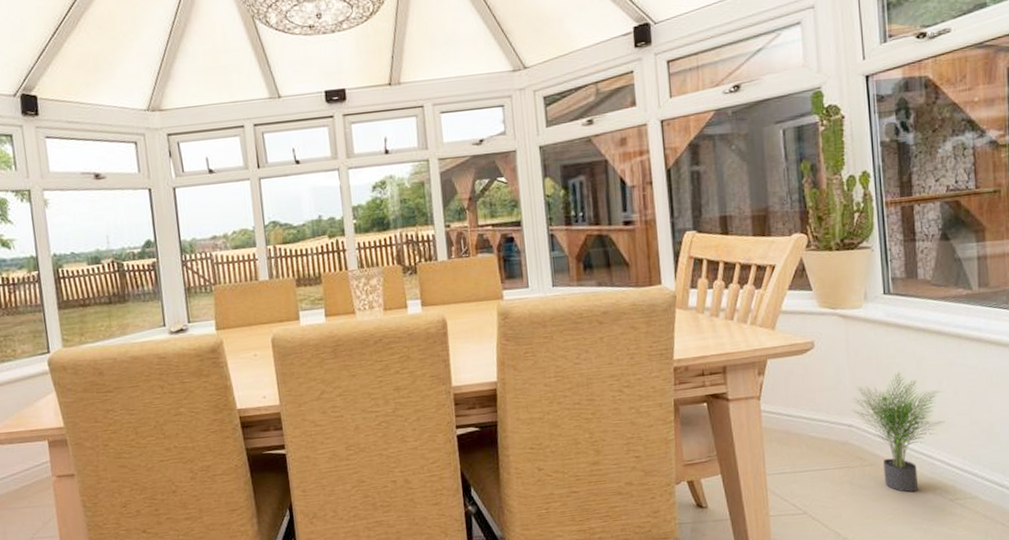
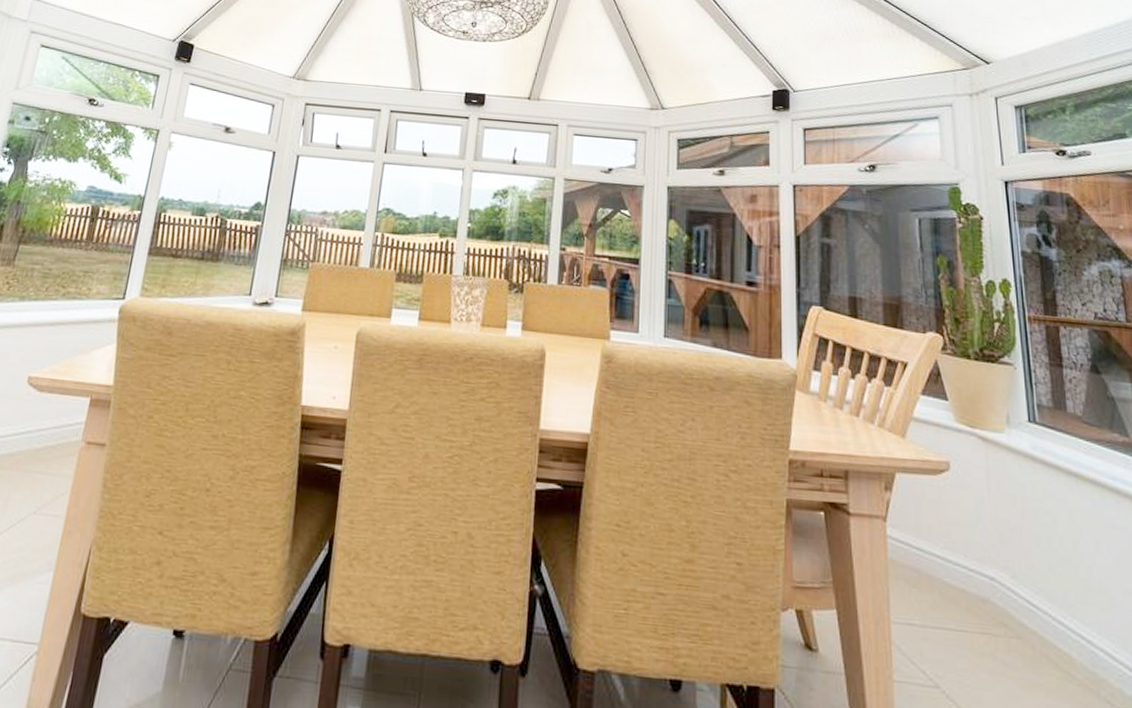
potted plant: present [852,371,945,493] -> none [994,520,1106,688]

